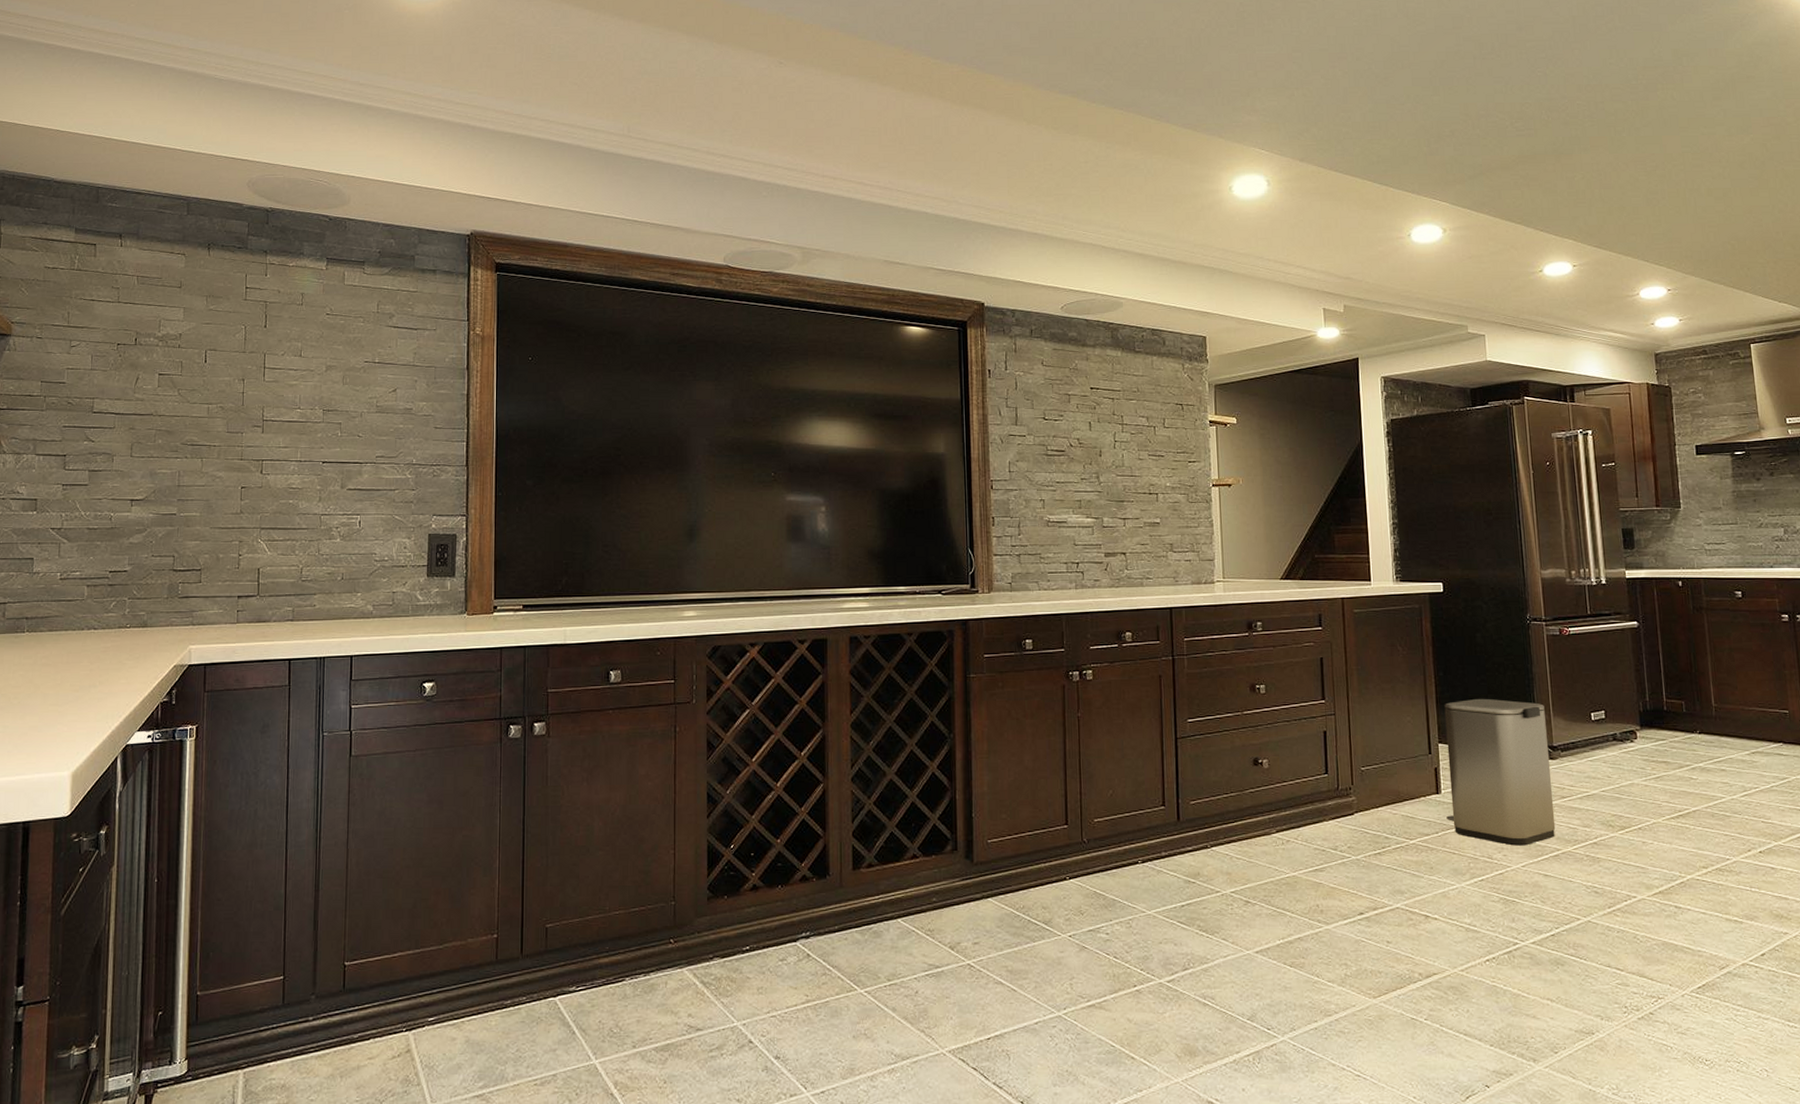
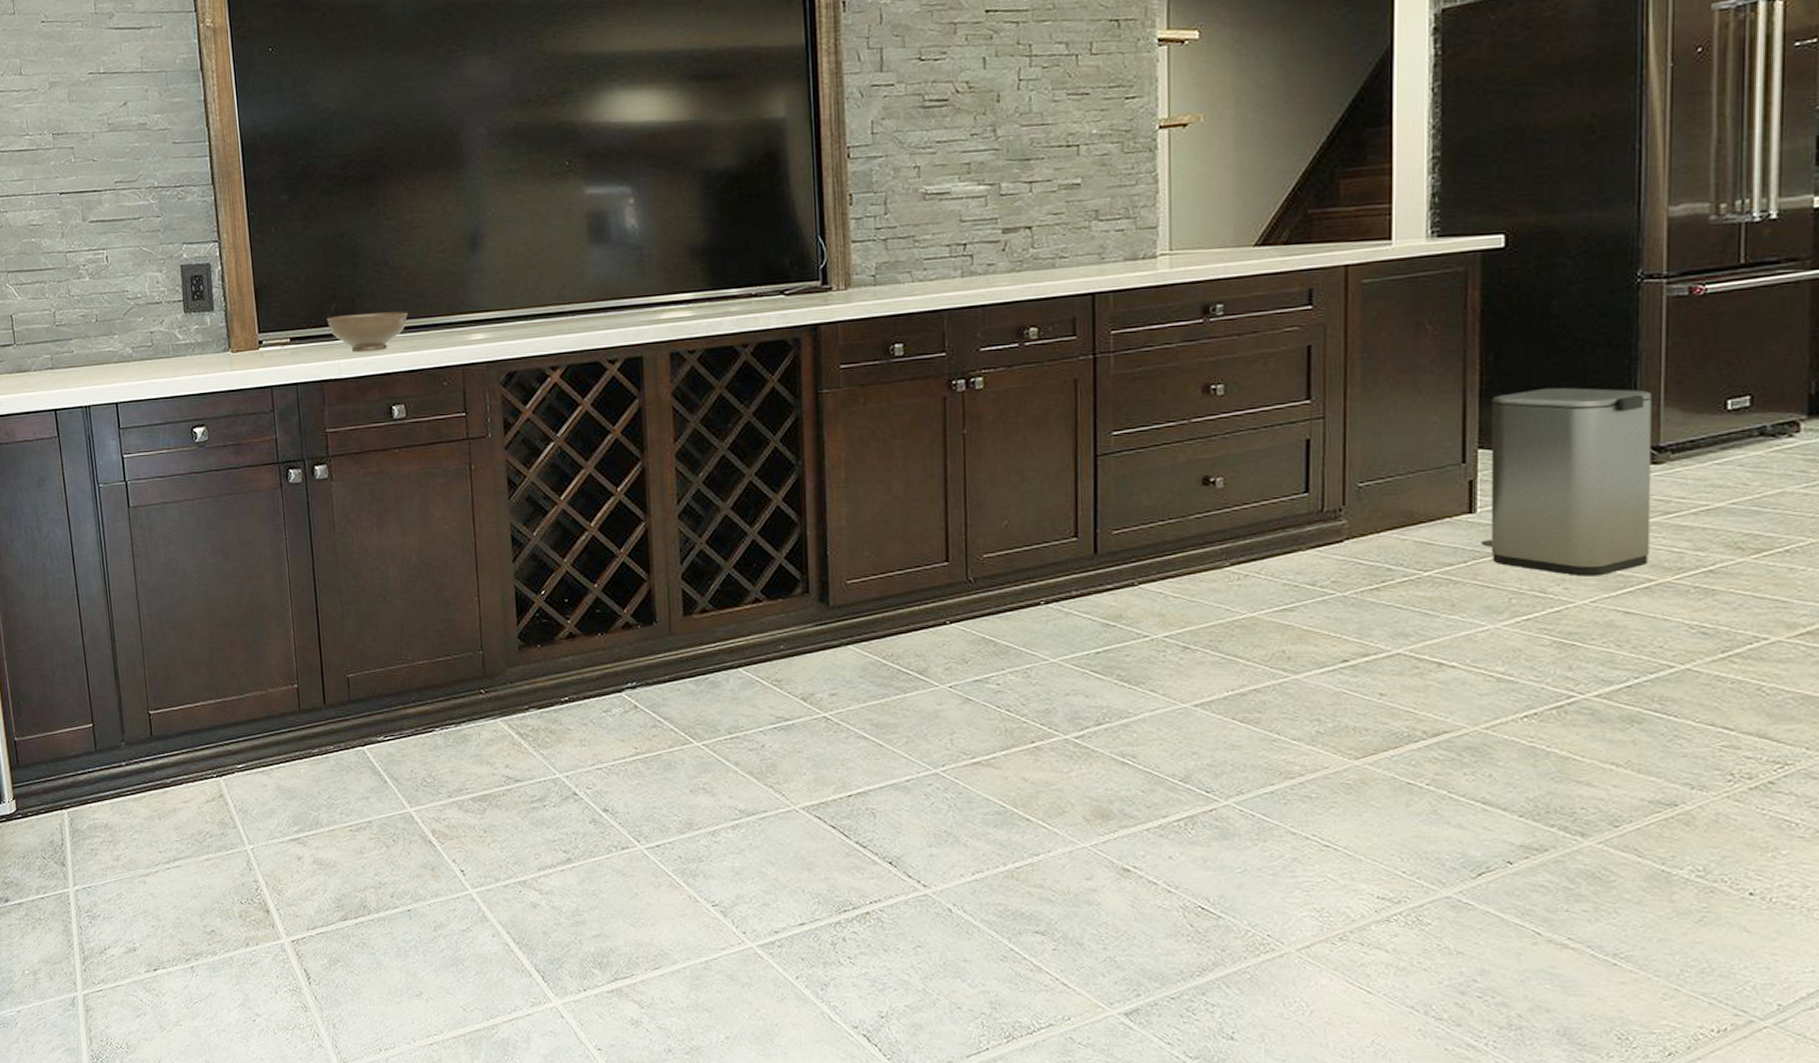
decorative bowl: none [557,587,631,622] -> present [326,311,409,353]

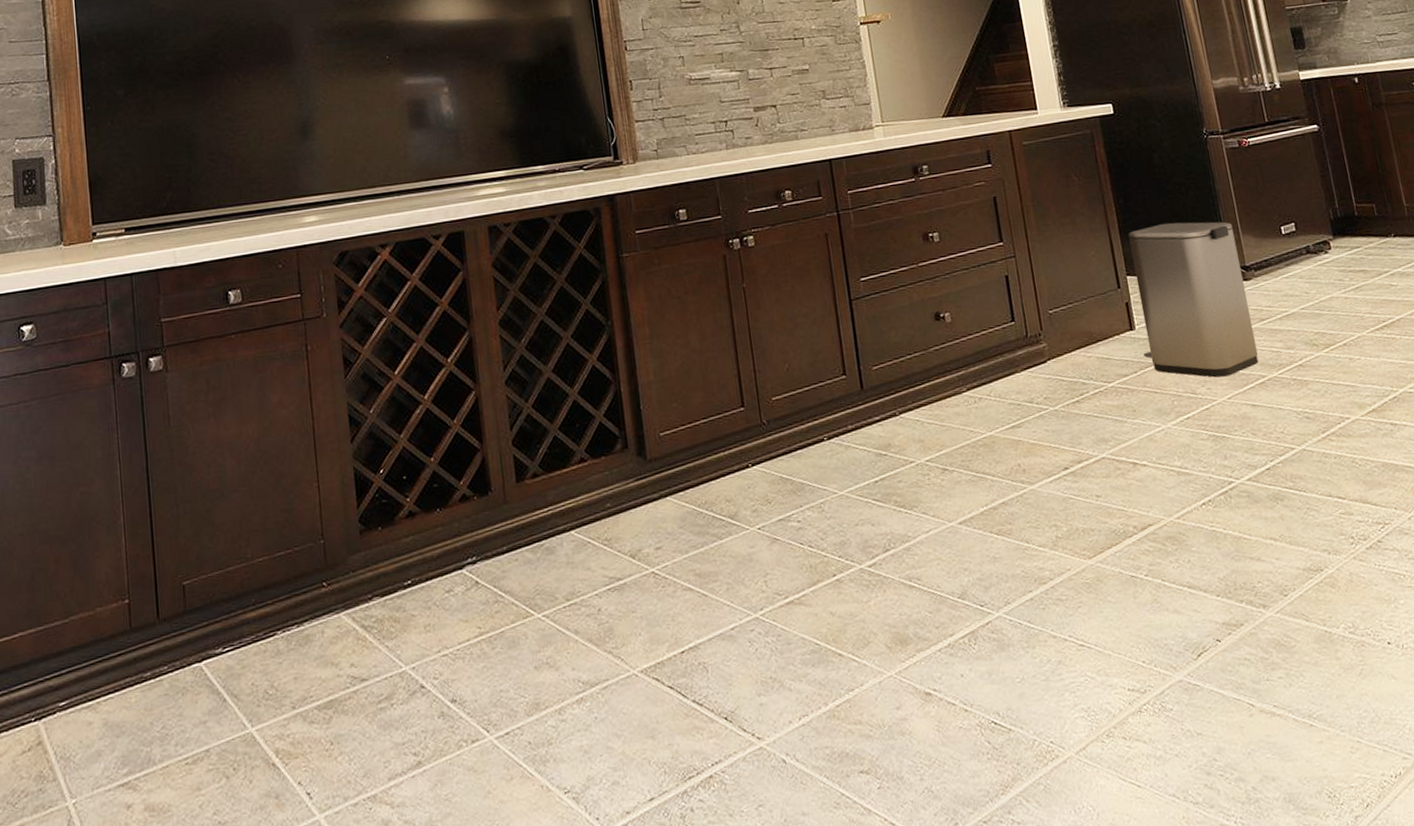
decorative bowl: present [326,311,409,353] -> none [161,197,243,240]

